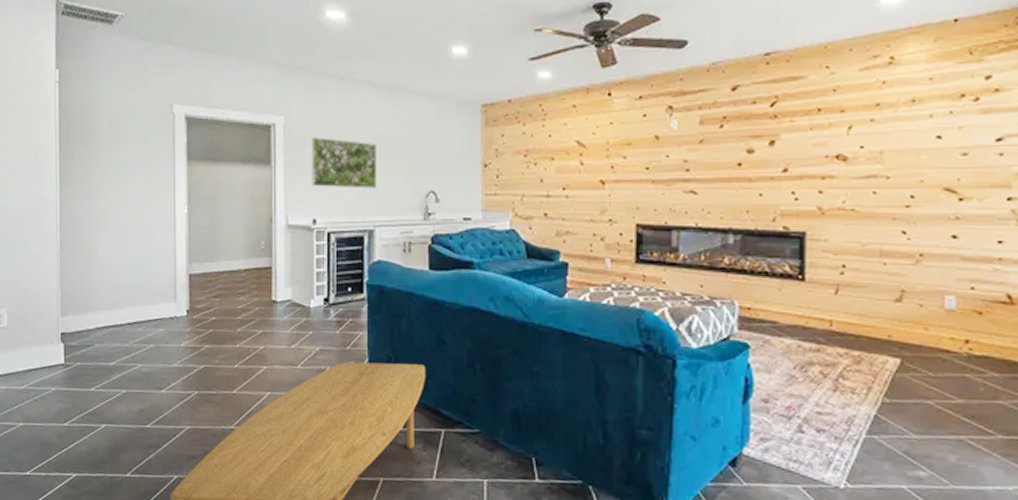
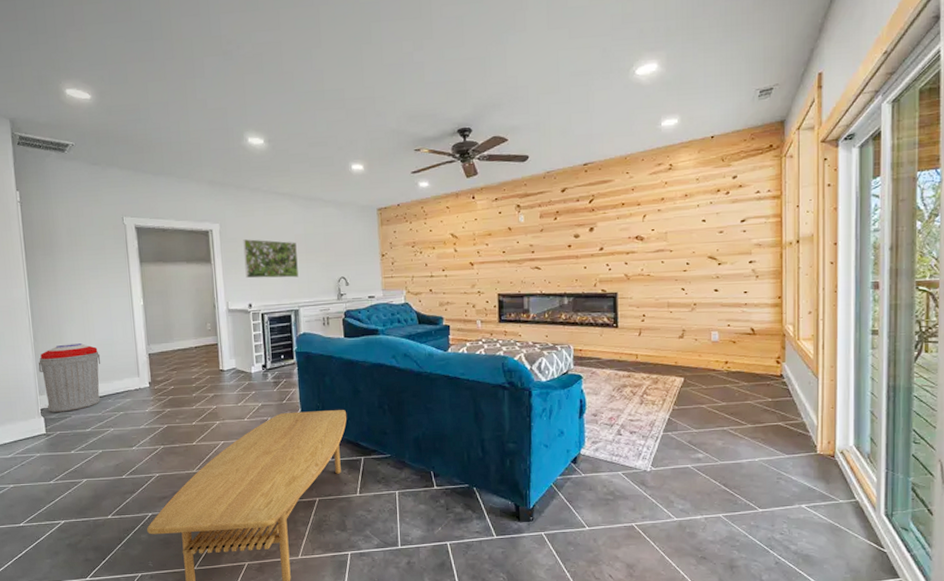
trash can: none [62,256,134,339] -> present [38,343,101,412]

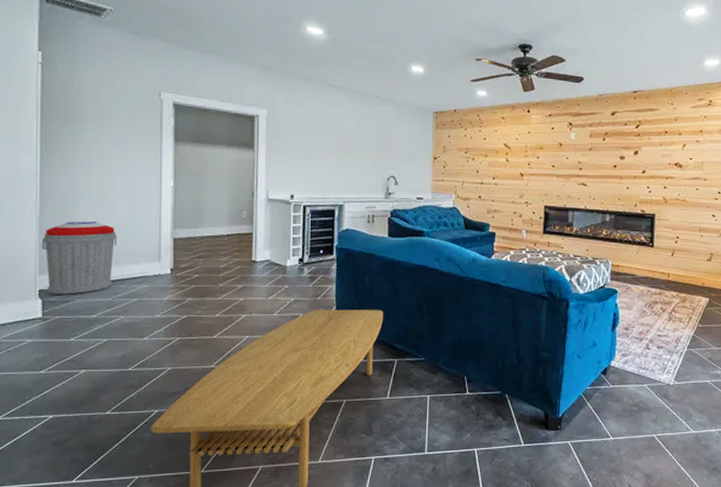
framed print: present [243,239,299,279] -> none [290,129,347,172]

